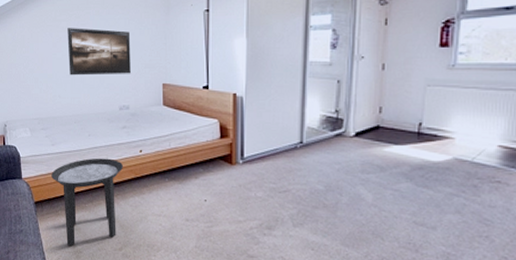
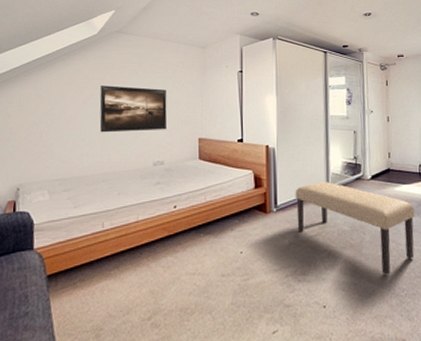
side table: present [51,158,124,247] -> none [71,217,156,324]
bench: none [263,136,407,240] -> present [295,182,415,275]

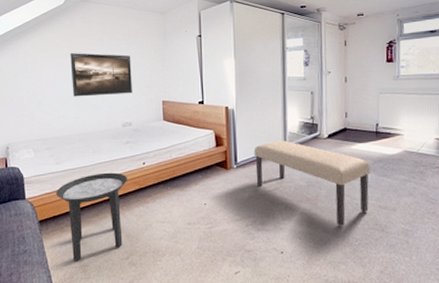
side table: none [71,217,156,324] -> present [56,172,128,261]

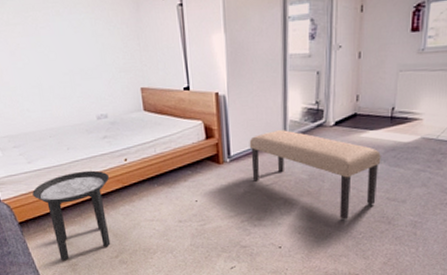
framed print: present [70,53,132,97] -> none [25,31,105,87]

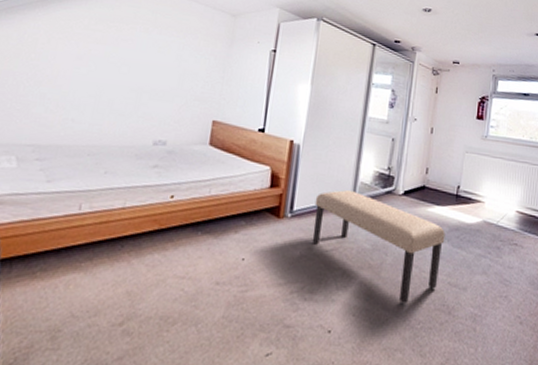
side table: present [32,170,111,261] -> none [35,202,147,323]

